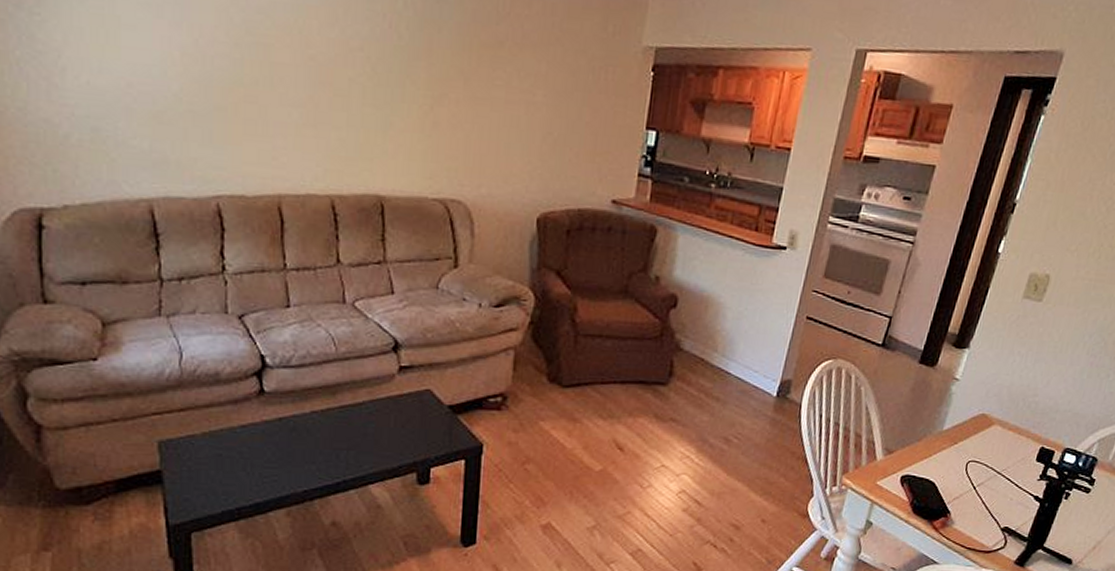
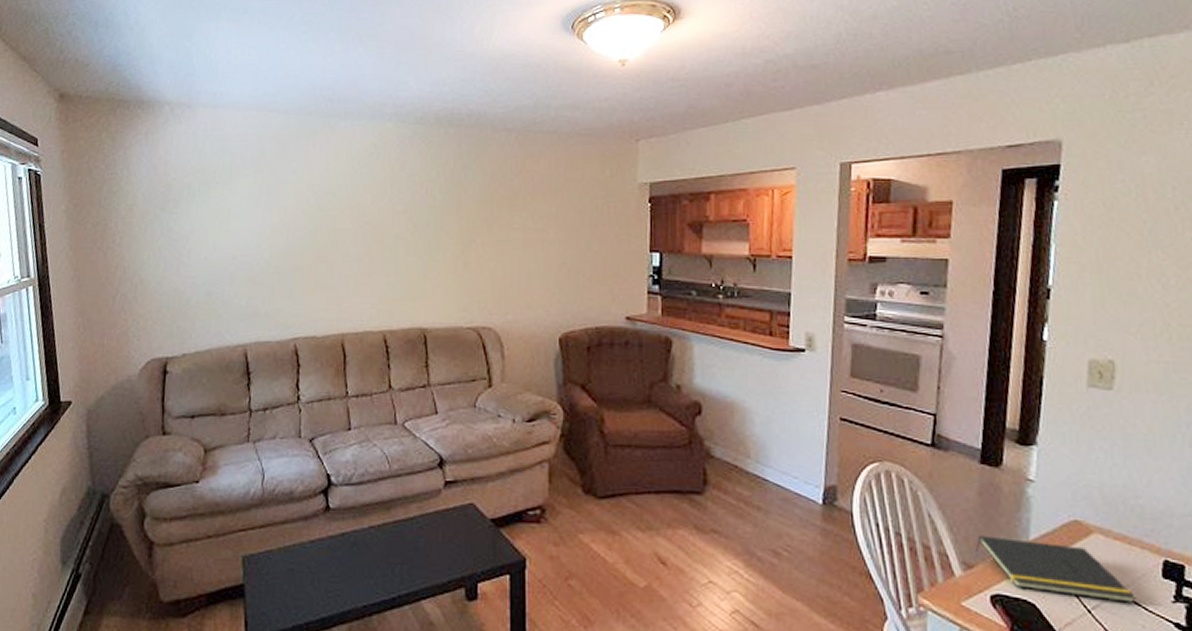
notepad: none [897,426,1013,481] -> present [975,535,1136,603]

